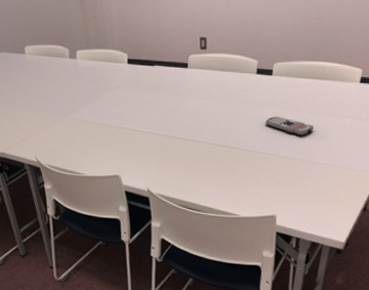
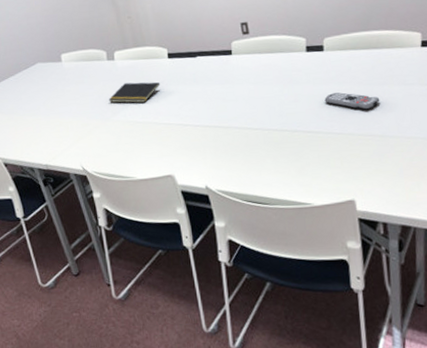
notepad: none [67,83,118,104] -> present [108,82,161,103]

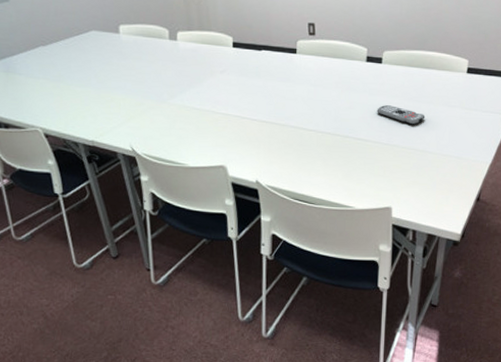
notepad: present [108,82,161,103] -> none [166,66,222,89]

